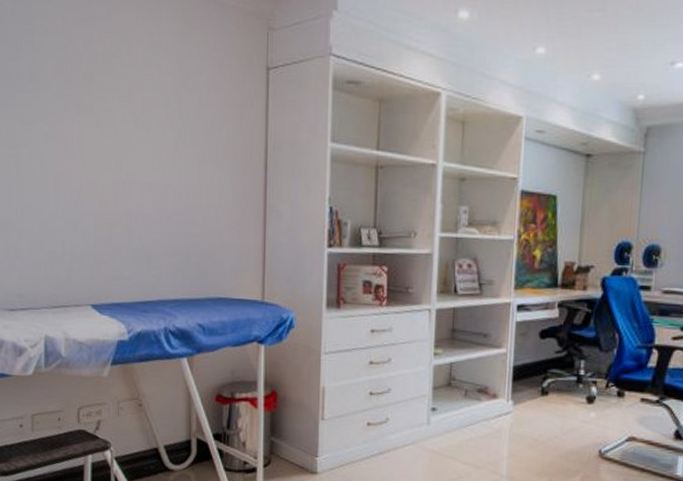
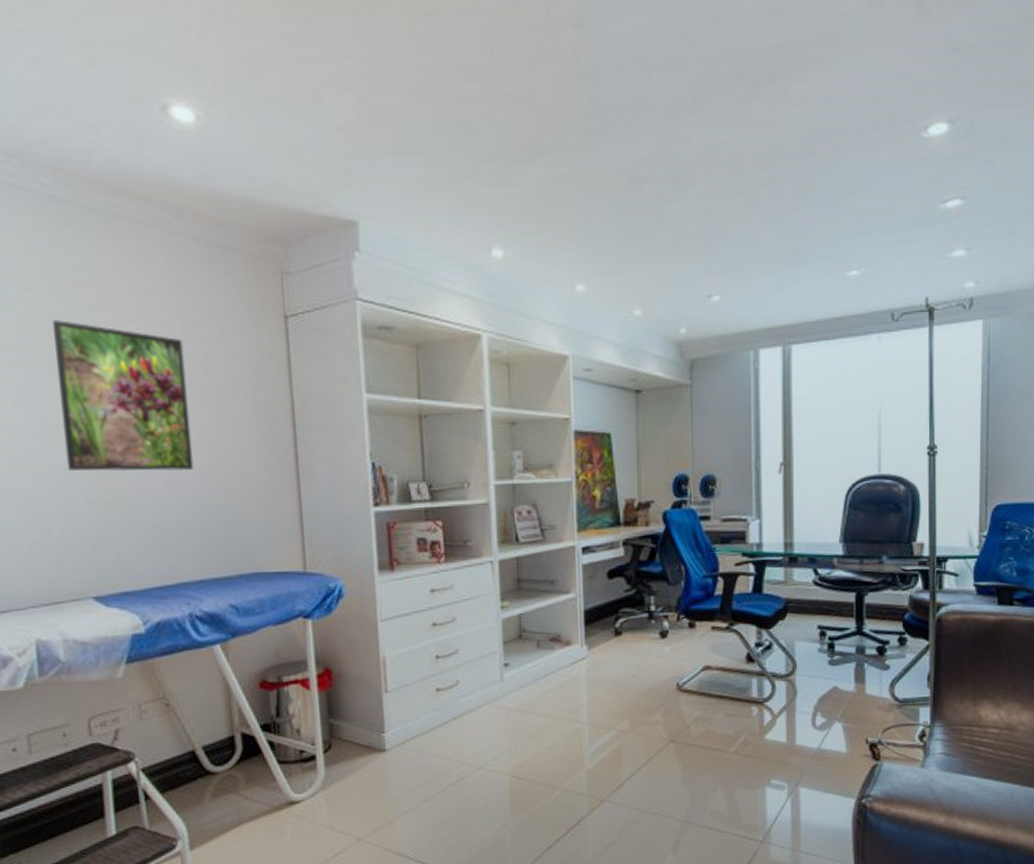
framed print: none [80,65,181,202] -> present [53,320,194,472]

